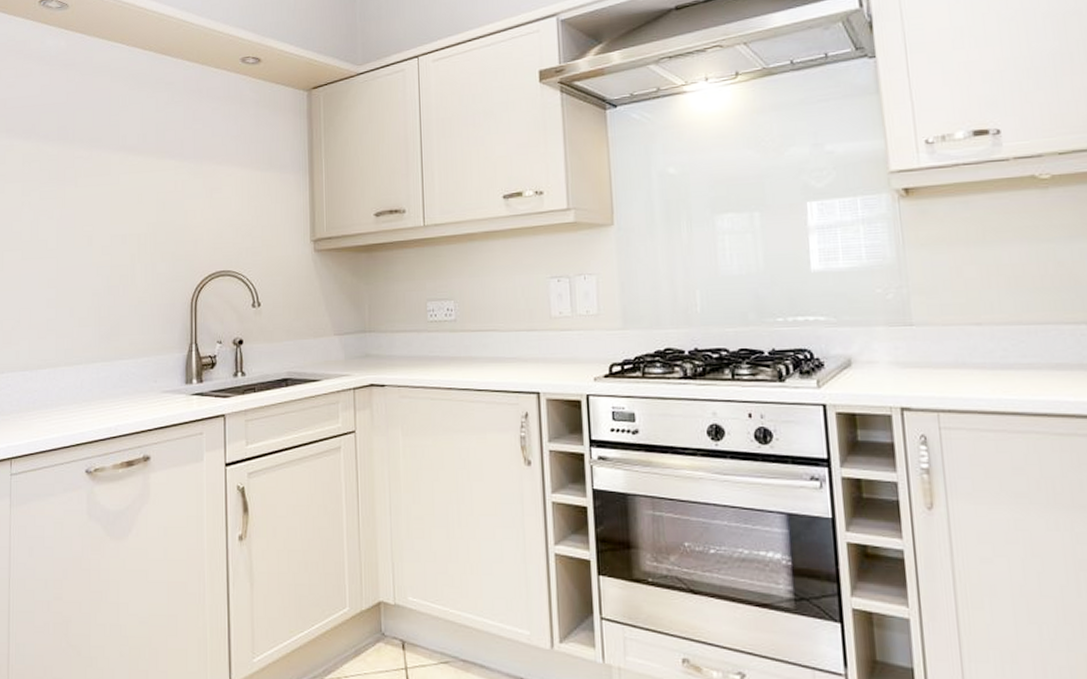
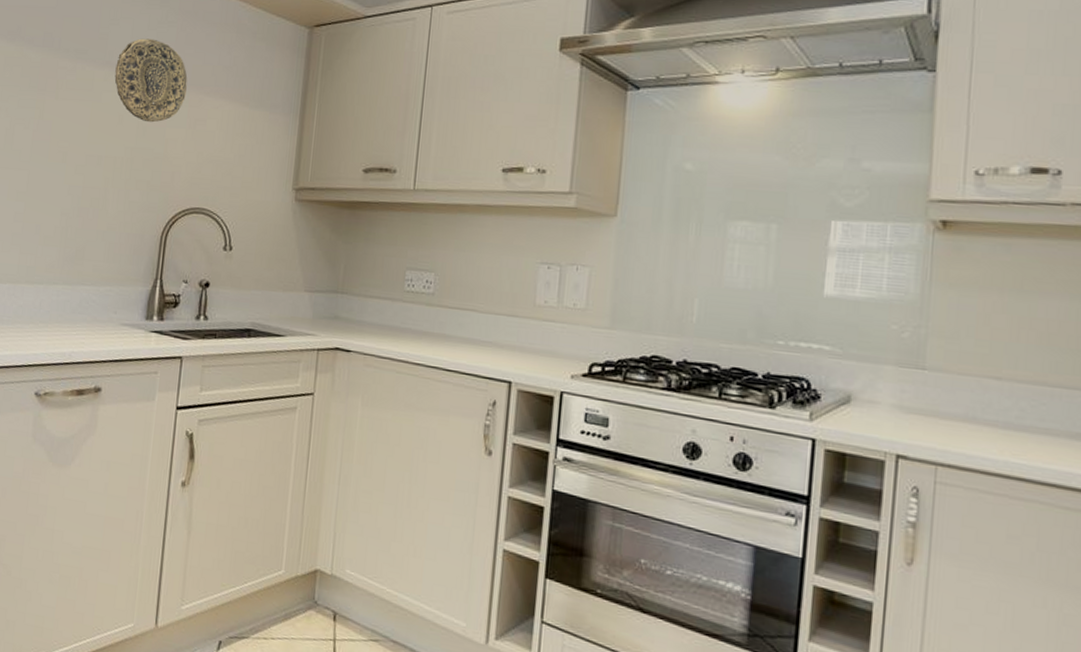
decorative plate: none [130,119,199,198] -> present [114,38,188,123]

